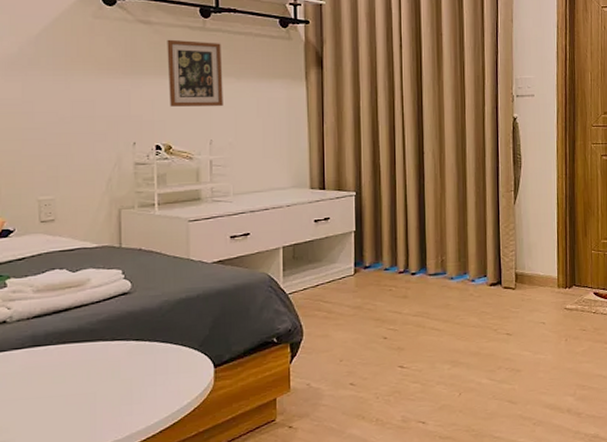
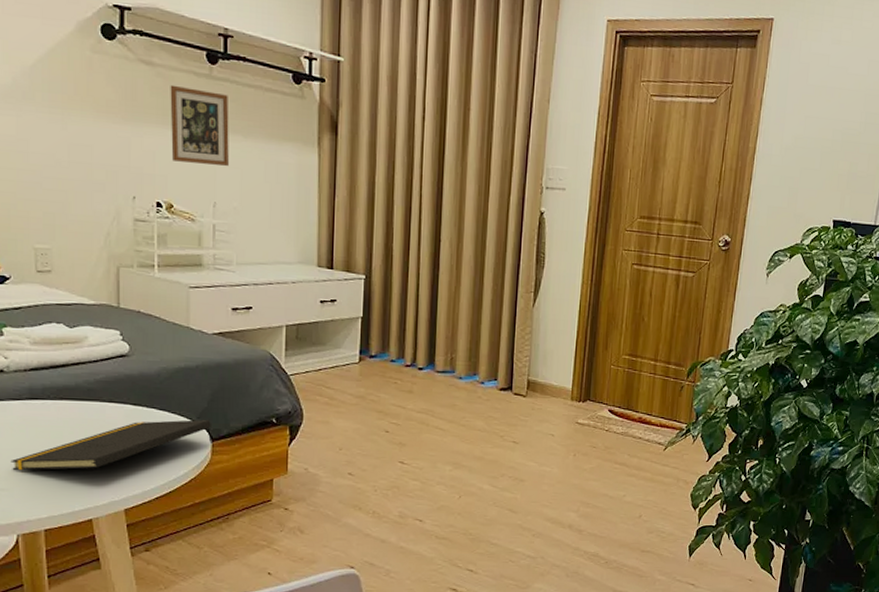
notepad: none [12,346,215,421] -> present [10,419,212,471]

